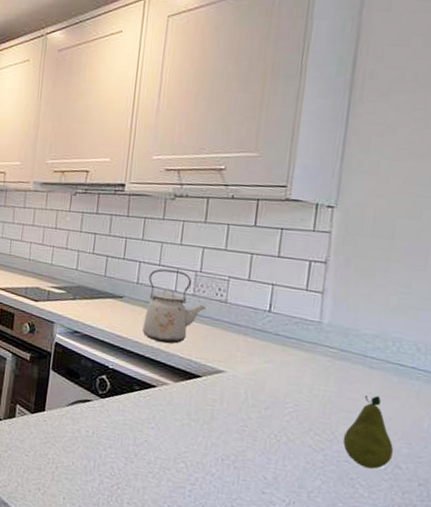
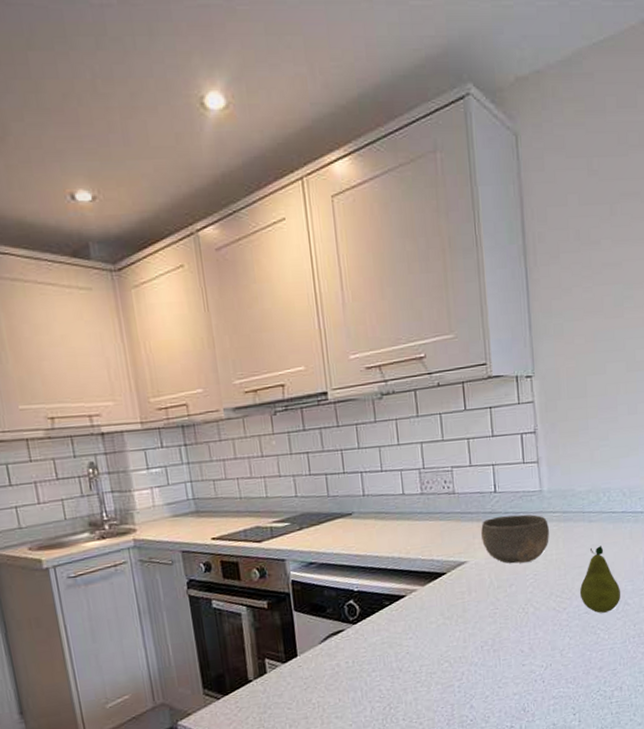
kettle: present [142,269,207,344] -> none [374,472,437,551]
bowl: none [245,335,322,391] -> present [481,514,549,564]

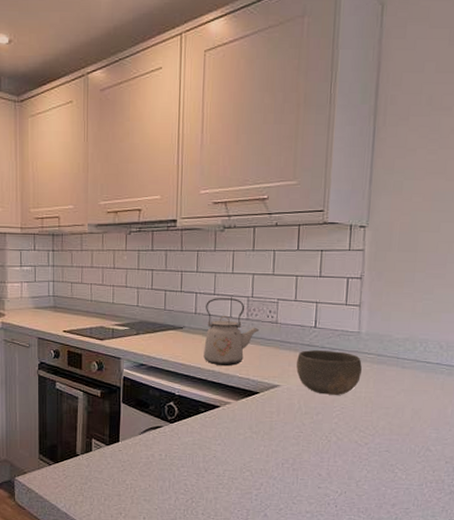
kettle: none [374,472,437,551] -> present [203,298,260,366]
fruit: present [579,546,621,613] -> none [383,391,425,454]

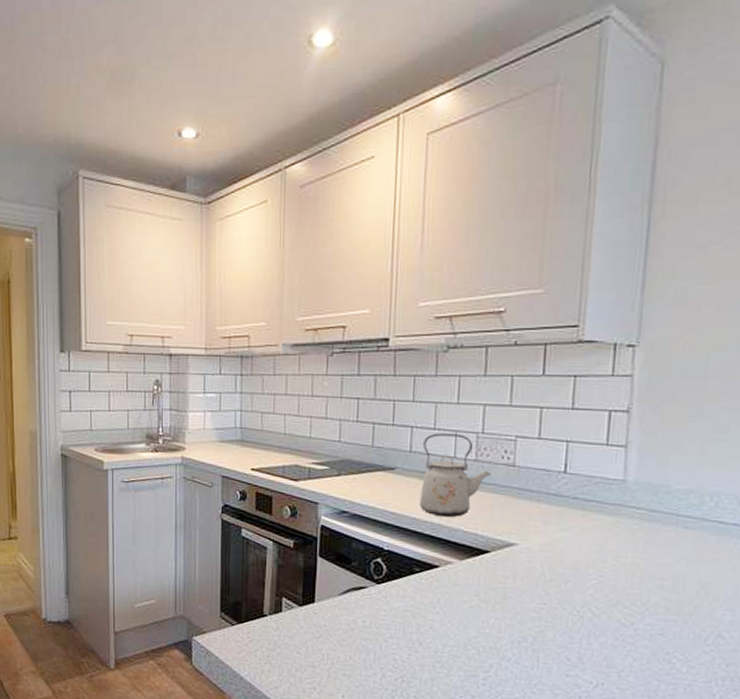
bowl: present [296,350,362,395] -> none [539,501,628,560]

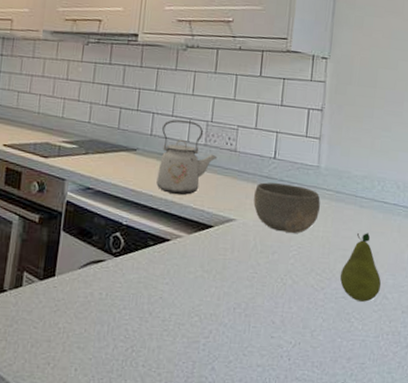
bowl: none [539,501,628,560] -> present [253,182,320,233]
fruit: none [655,559,715,641] -> present [339,233,382,302]

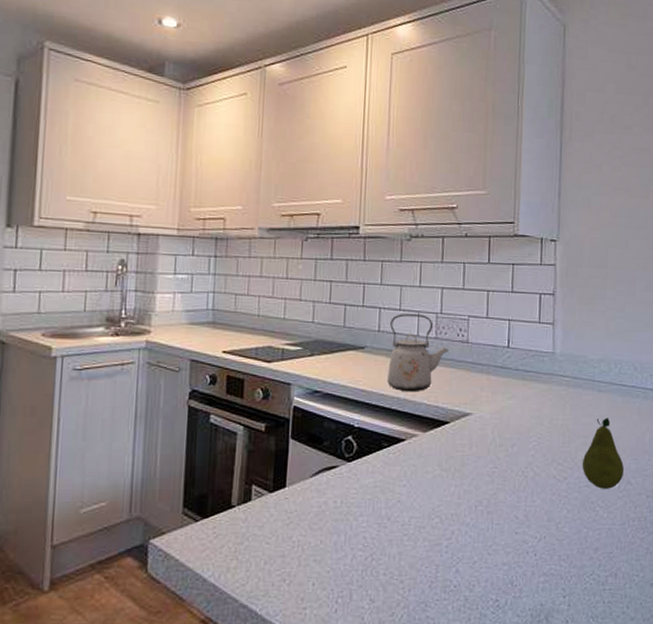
bowl: present [253,182,320,233] -> none [489,373,558,423]

